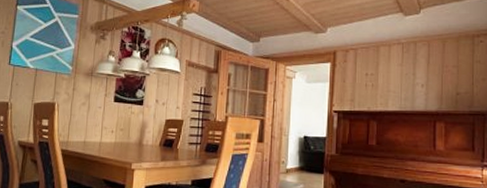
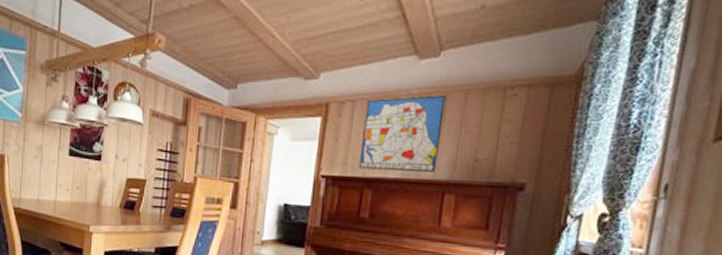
wall art: none [364,43,428,105] -> present [358,95,446,172]

